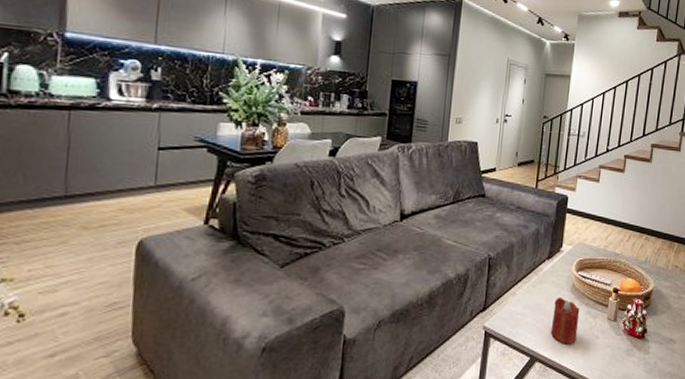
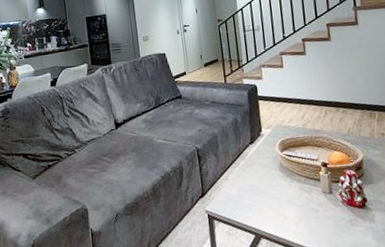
candle: present [550,298,580,344] -> none [266,177,296,220]

